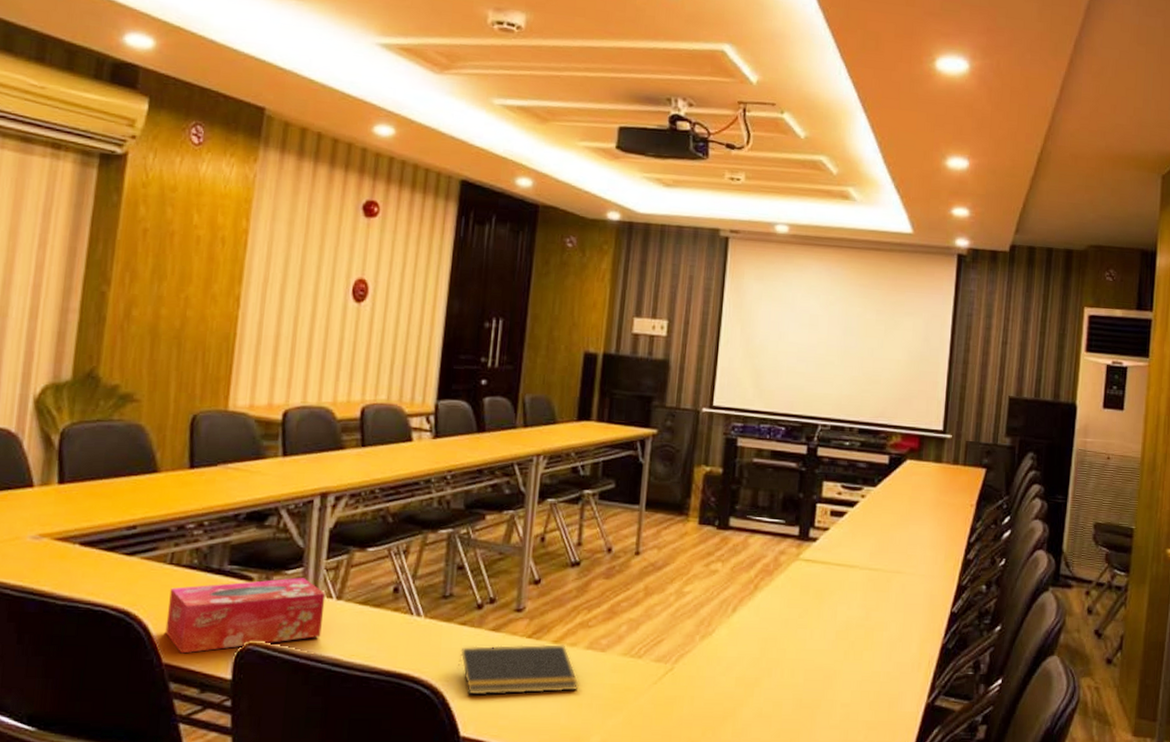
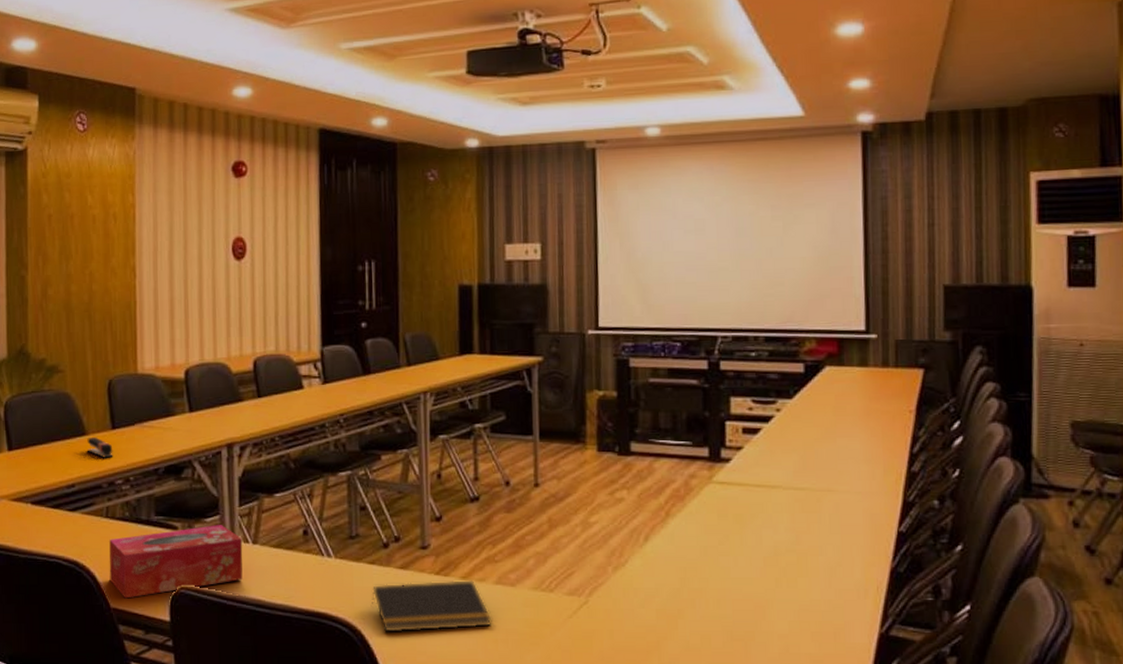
stapler: none [156,475,188,499] -> present [86,437,113,458]

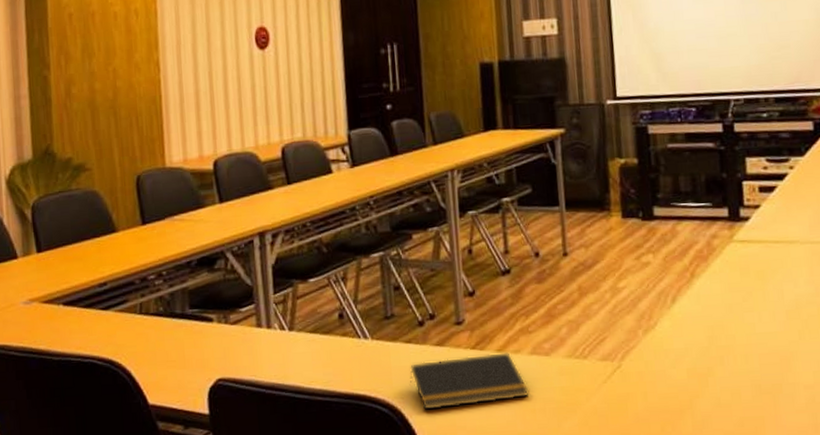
stapler: present [86,437,113,458] -> none [117,234,145,254]
tissue box: present [109,525,243,599] -> none [144,314,281,395]

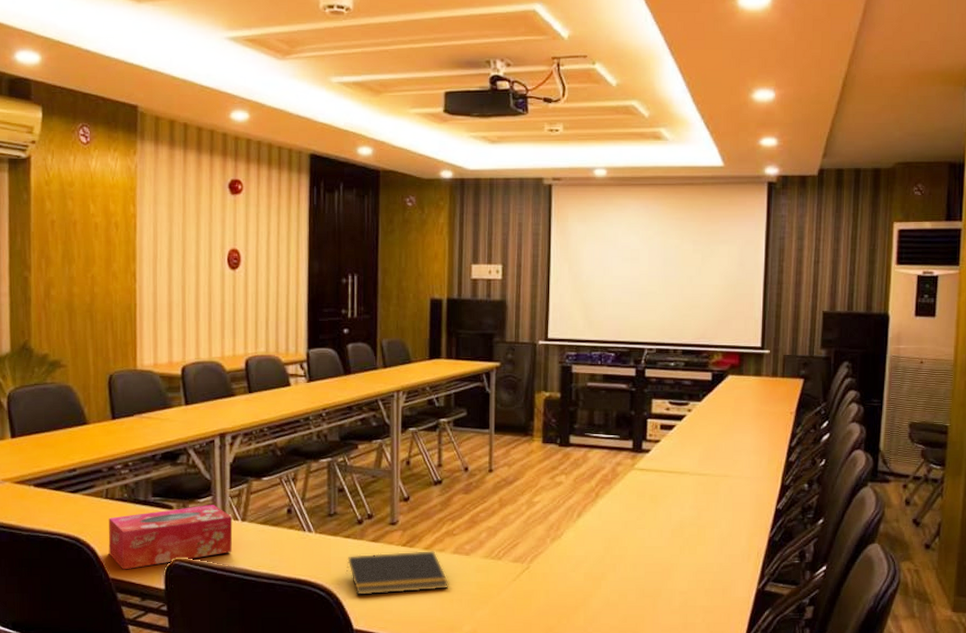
tissue box: none [144,314,281,395] -> present [108,505,233,570]

